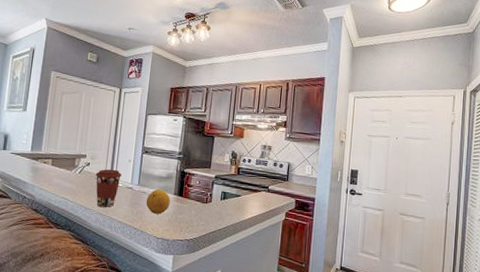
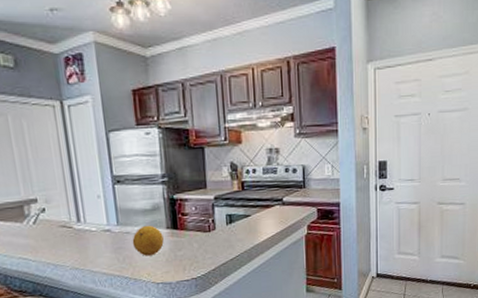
coffee cup: present [95,169,122,207] -> none [56,210,93,260]

